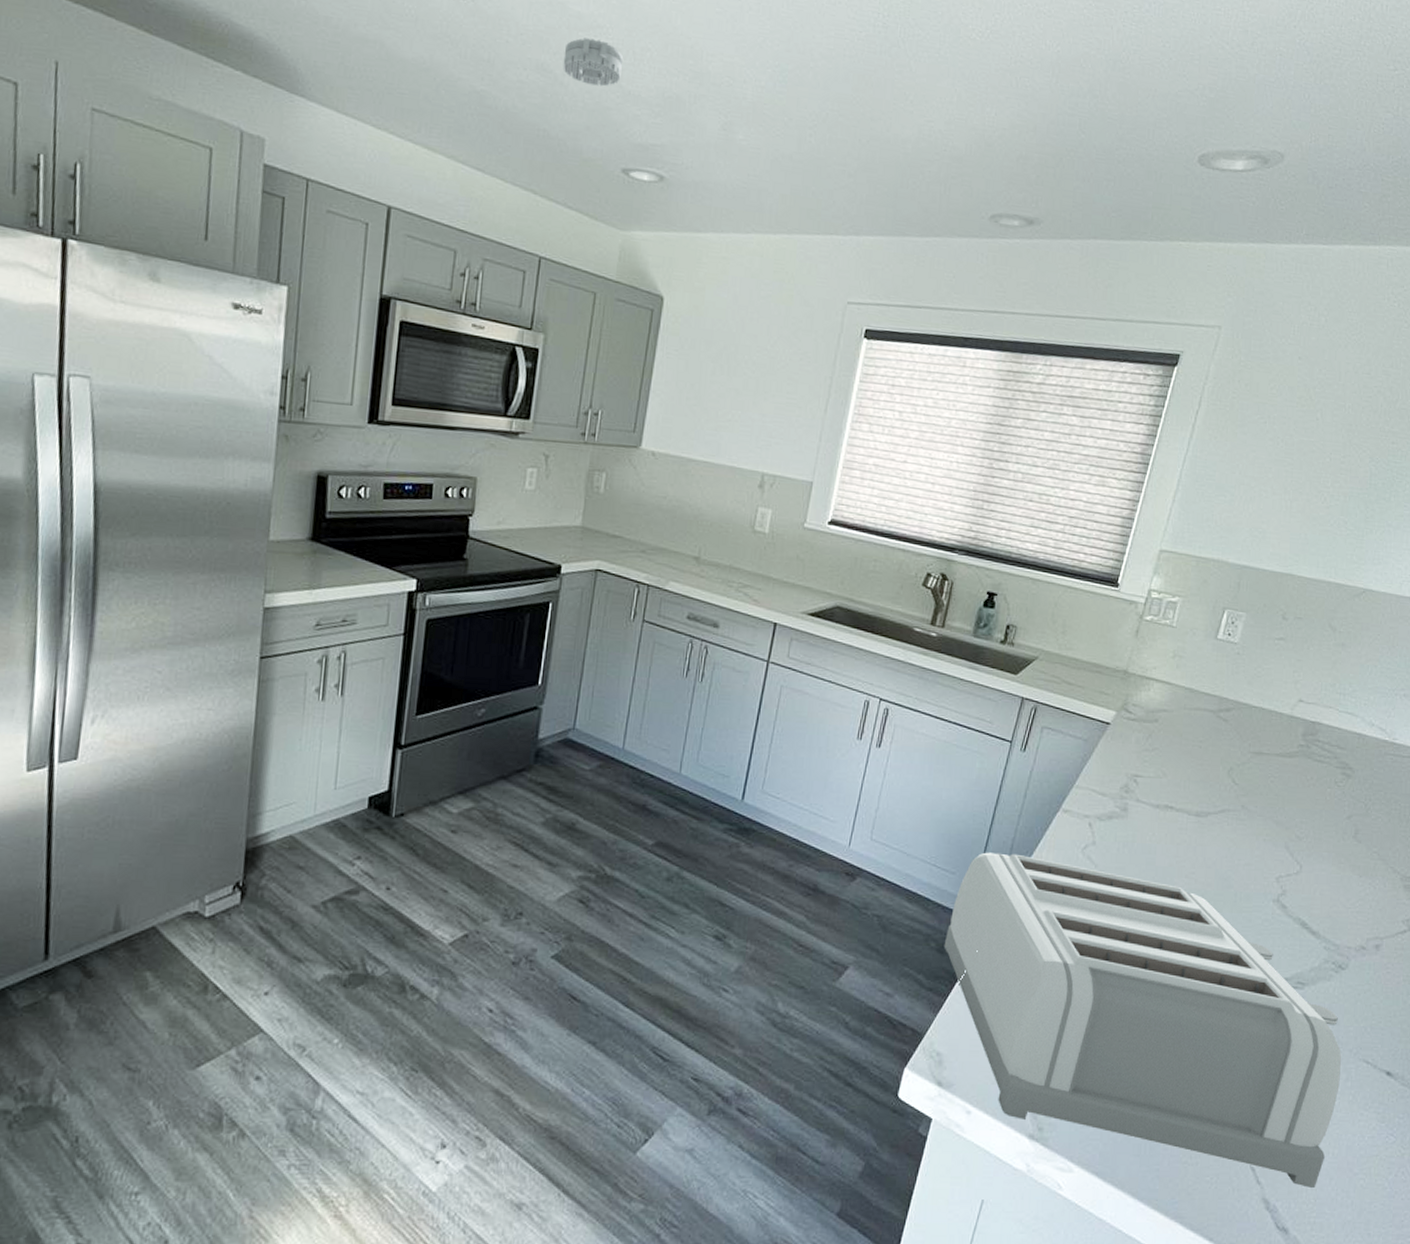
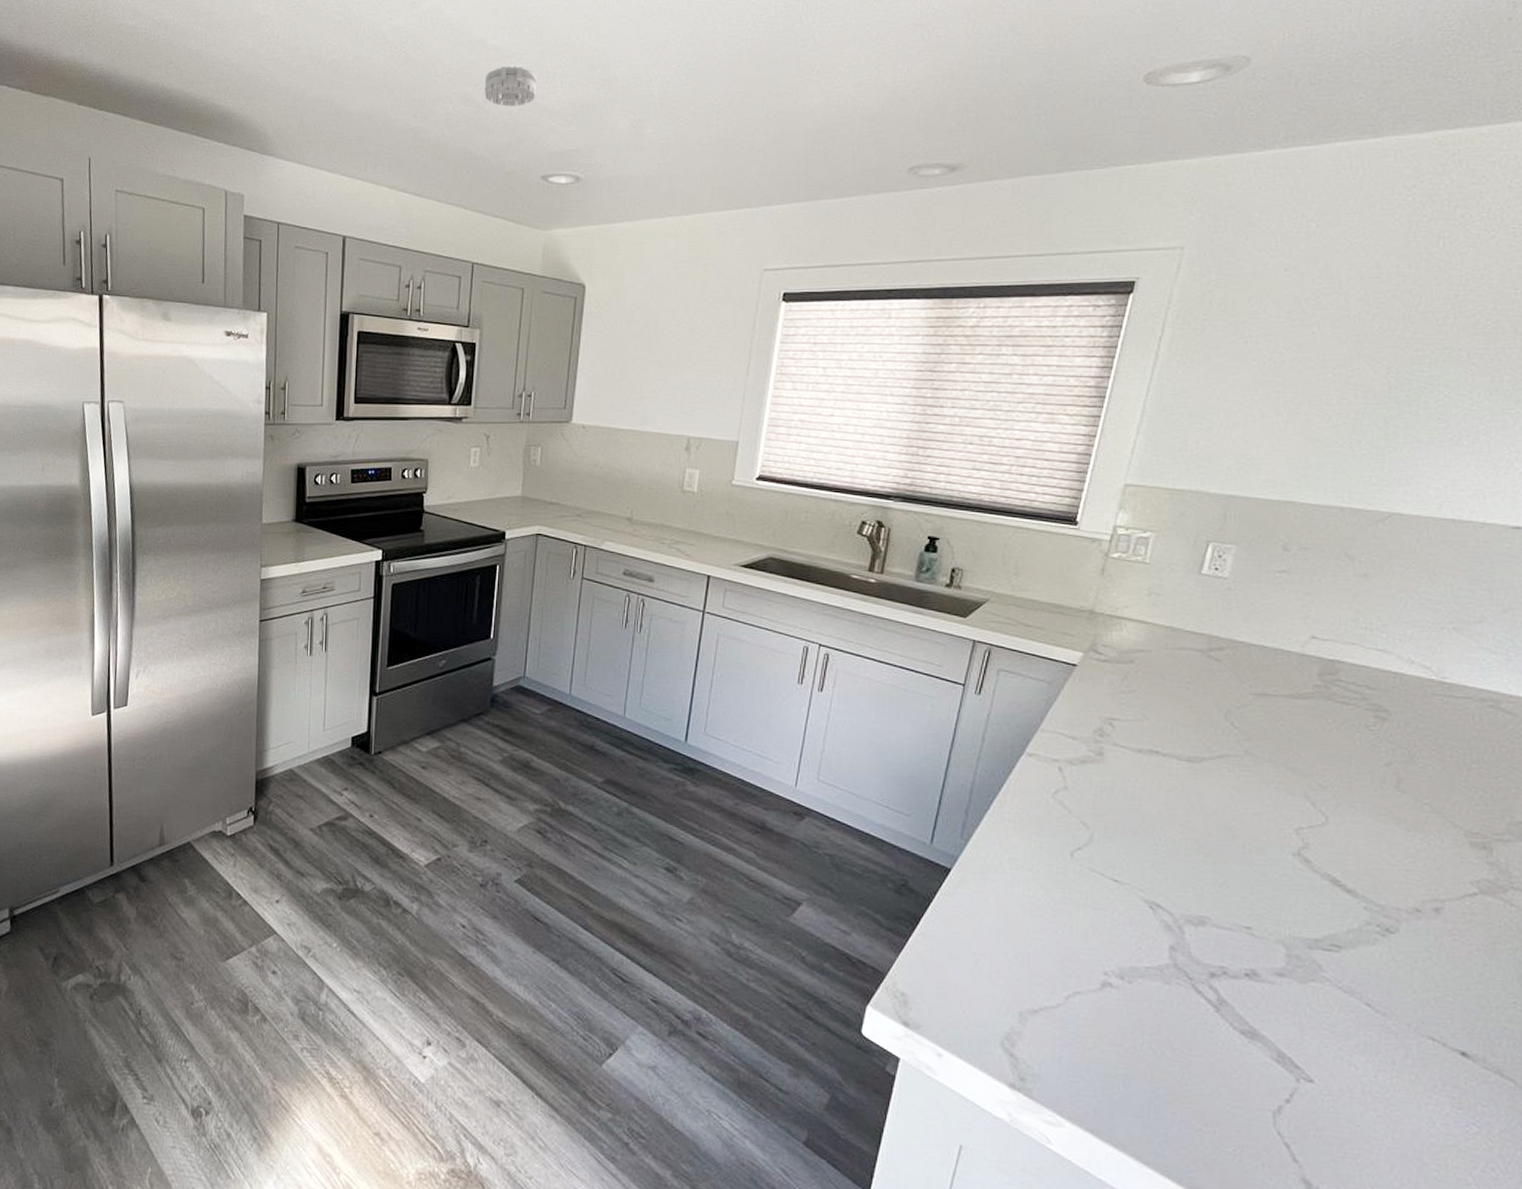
toaster: present [944,852,1342,1188] -> none [902,795,1398,1174]

